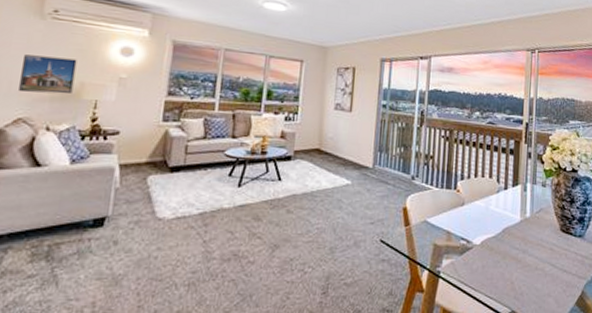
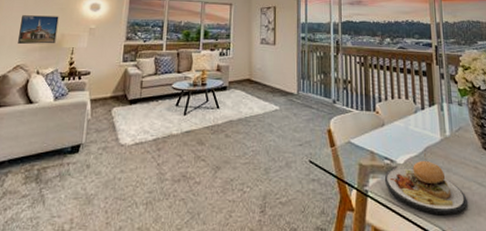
plate: none [458,233,539,298] -> present [384,152,468,217]

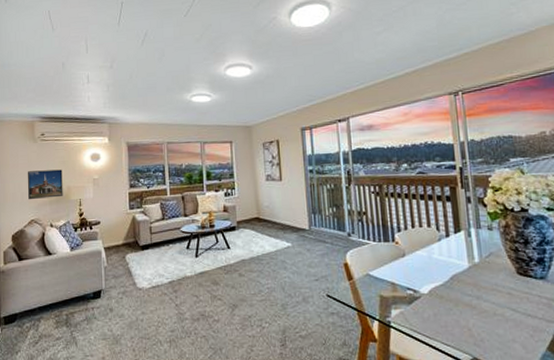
plate: present [384,152,468,217] -> none [407,280,500,345]

